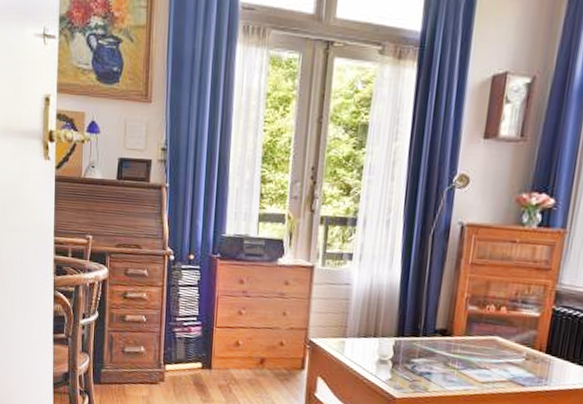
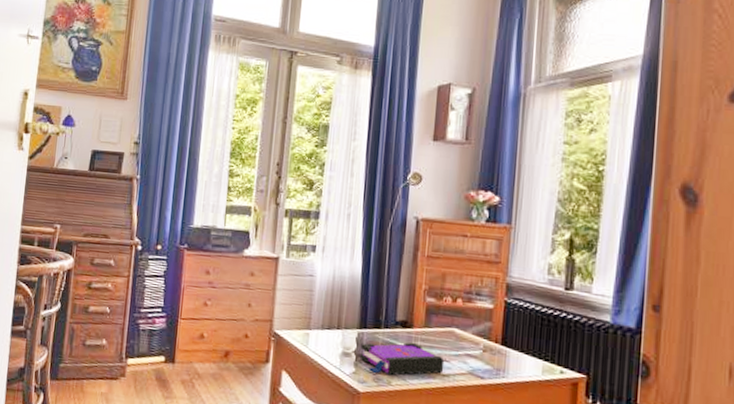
board game: none [396,350,485,383] -> present [360,342,445,376]

